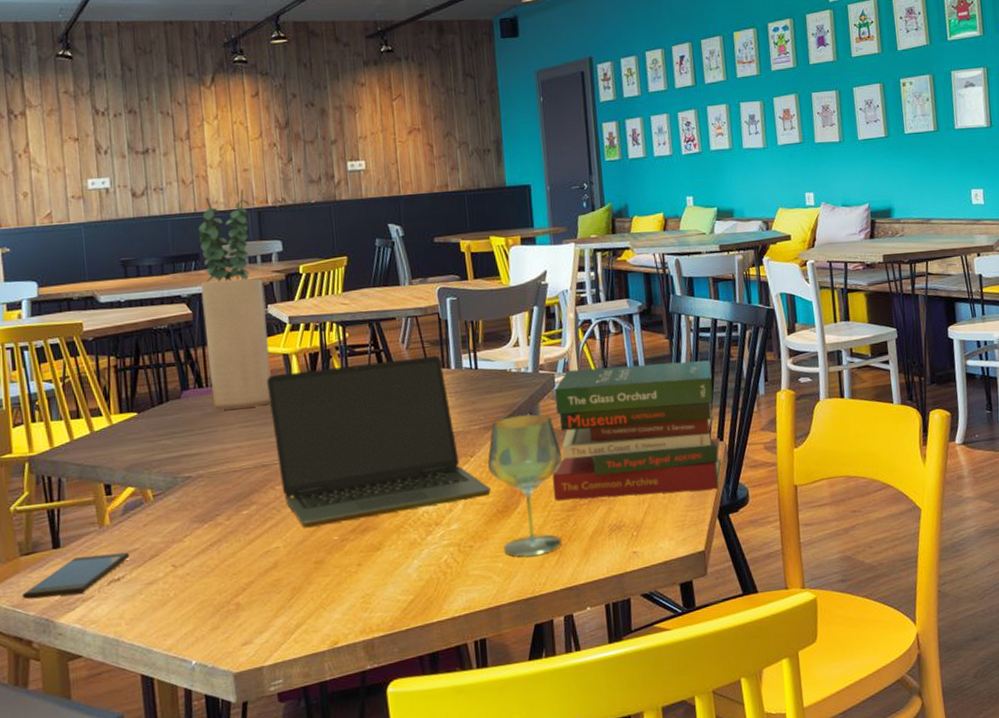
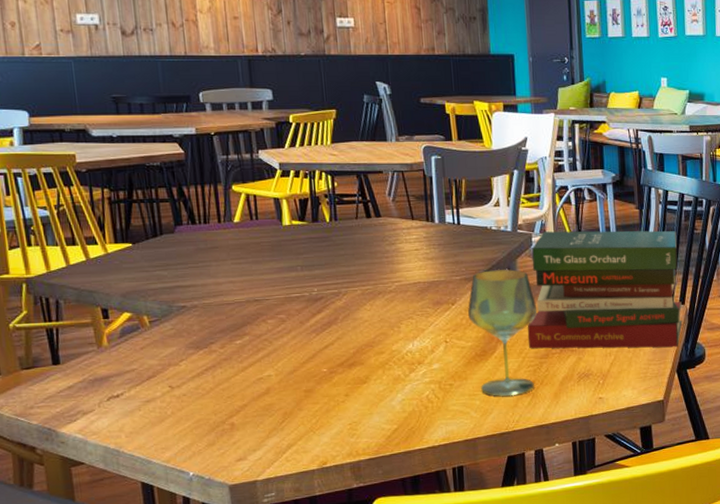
smartphone: present [23,552,130,600] -> none [25,372,128,410]
vase: present [198,188,271,411] -> none [189,35,262,247]
laptop: present [267,355,491,528] -> none [258,209,470,359]

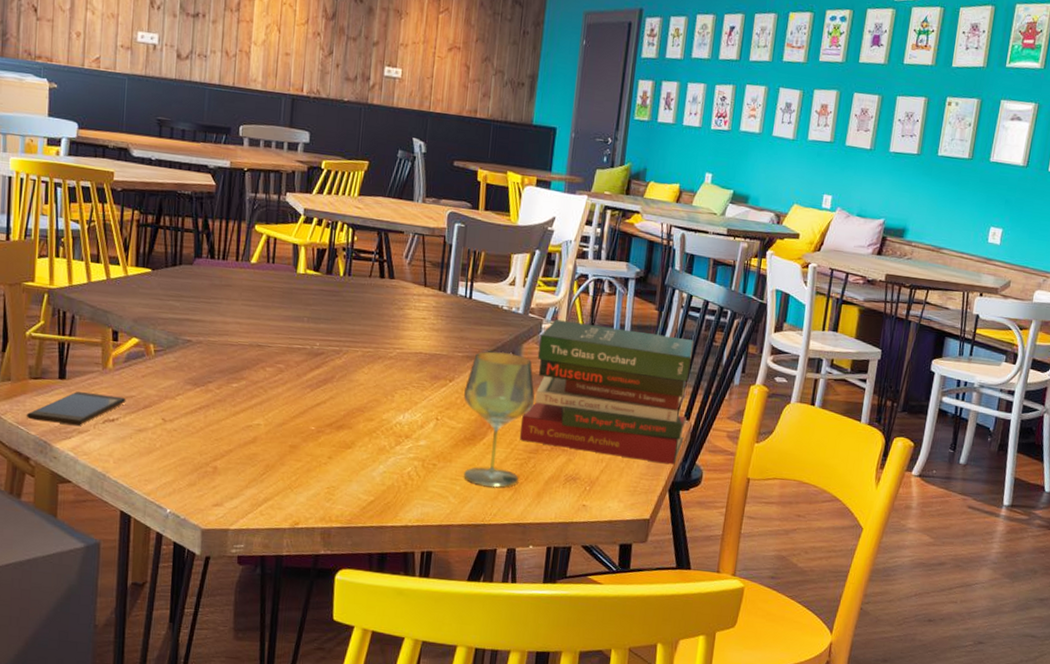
smartphone: none [25,372,128,410] -> present [27,392,126,426]

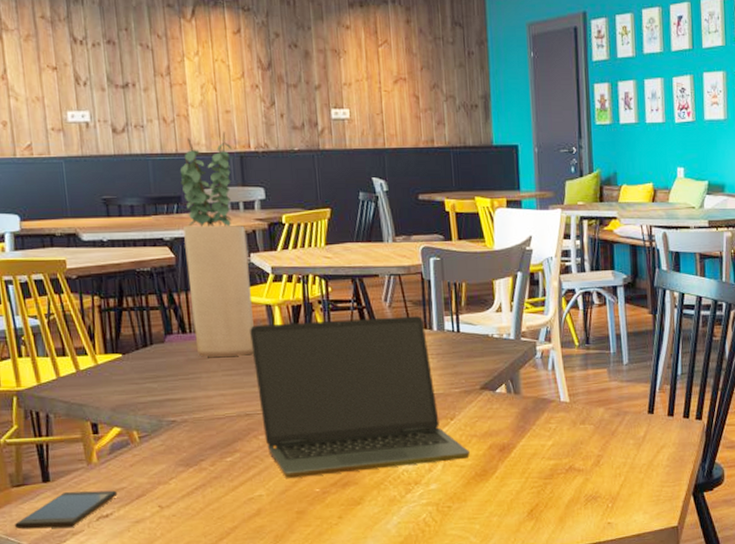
vase: none [221,72,286,289] -> present [180,131,254,357]
laptop: none [271,261,462,422] -> present [250,316,470,478]
wine glass: present [464,351,535,488] -> none [467,381,542,520]
books: present [519,319,695,465] -> none [530,337,699,469]

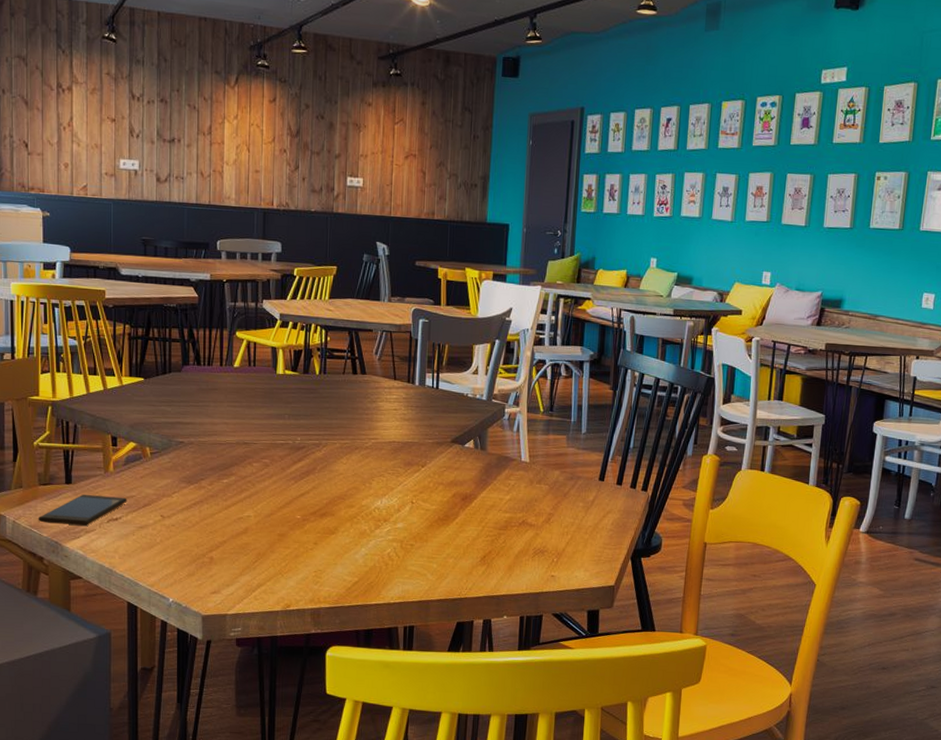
vase: present [180,131,254,357] -> none [207,188,261,391]
laptop: present [250,316,470,478] -> none [255,364,435,504]

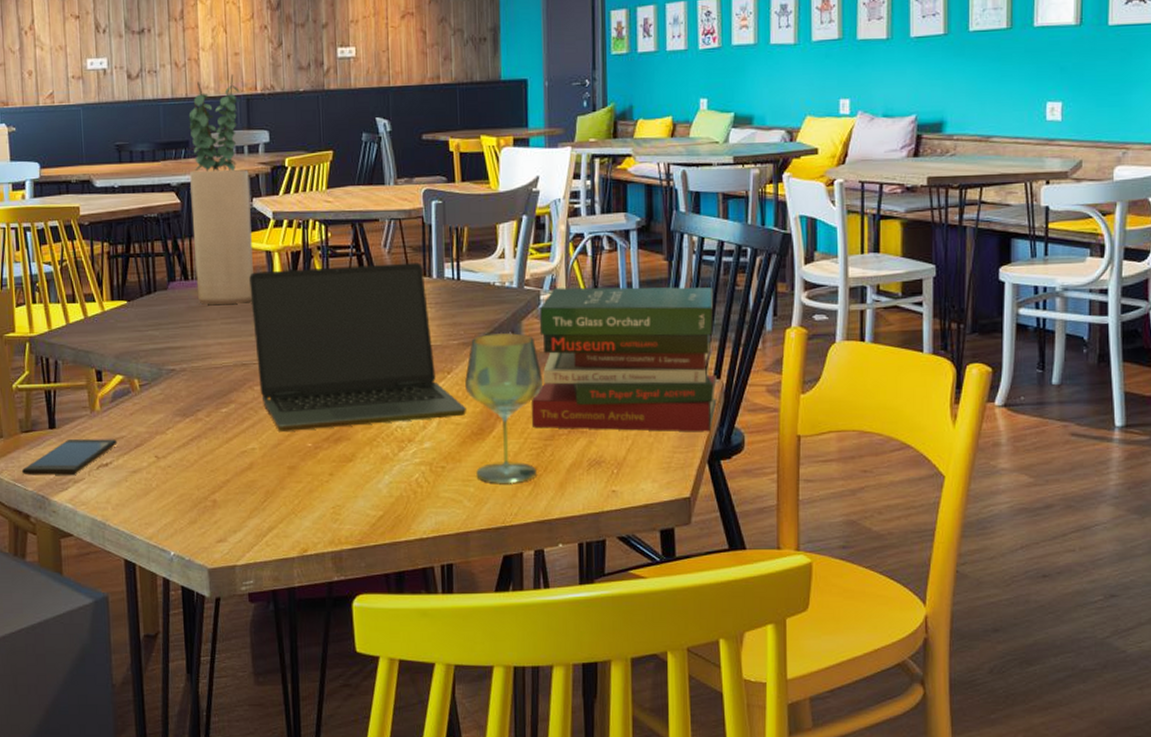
vase: none [207,188,261,391] -> present [189,73,253,305]
laptop: none [255,364,435,504] -> present [249,263,466,431]
wine glass: none [436,437,502,564] -> present [465,333,544,484]
books: none [489,404,648,534] -> present [530,287,717,432]

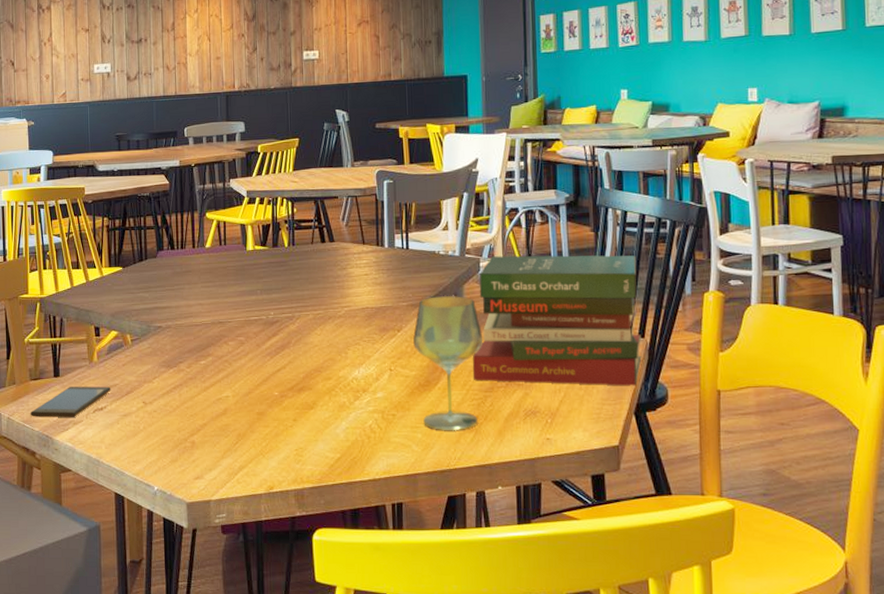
vase: present [189,73,253,305] -> none [177,74,229,271]
laptop: present [249,263,466,431] -> none [226,234,414,381]

